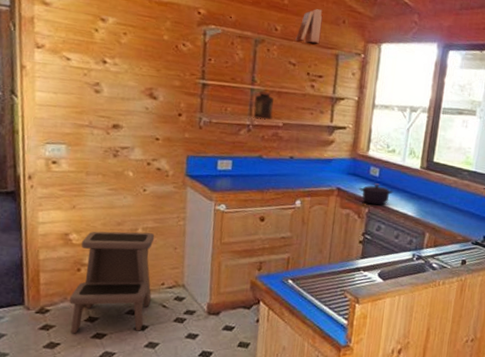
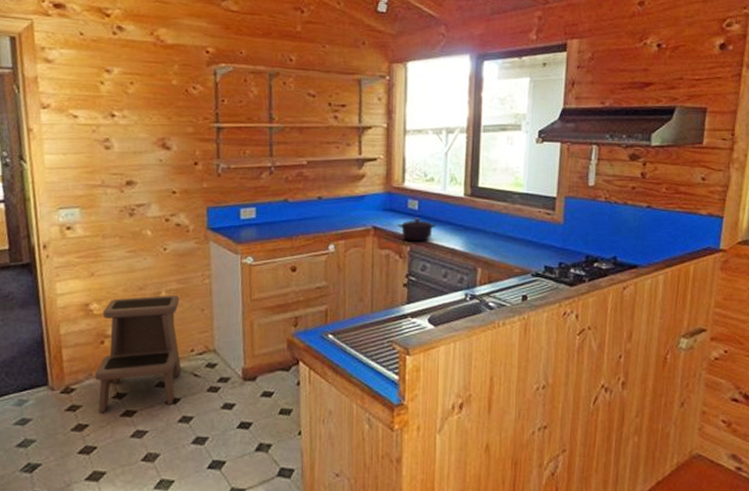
jar: present [253,91,274,120] -> none [273,129,296,160]
books: present [295,8,323,46] -> none [313,32,340,73]

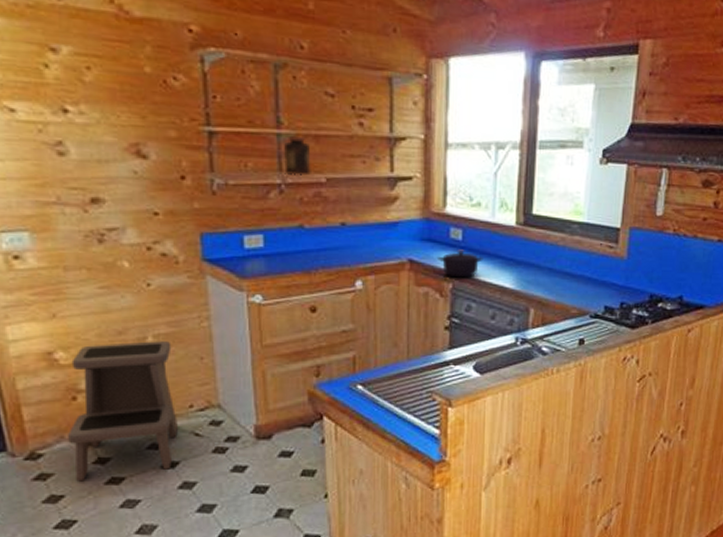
jar: none [273,129,296,160] -> present [283,136,311,176]

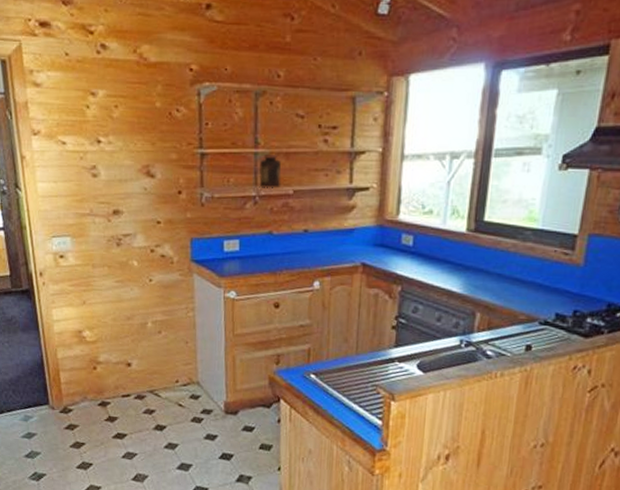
step stool: present [68,341,179,482] -> none [89,326,167,434]
cooking pot: present [436,249,483,279] -> none [387,254,433,283]

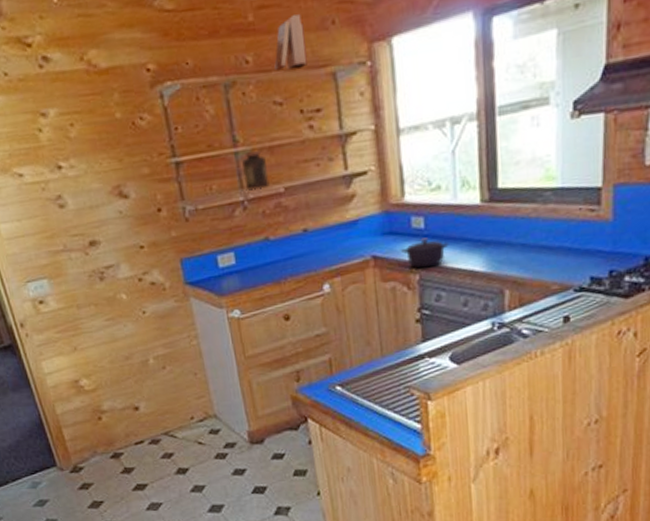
books: none [302,41,334,90] -> present [274,13,307,72]
cooking pot: none [387,254,433,283] -> present [400,238,449,269]

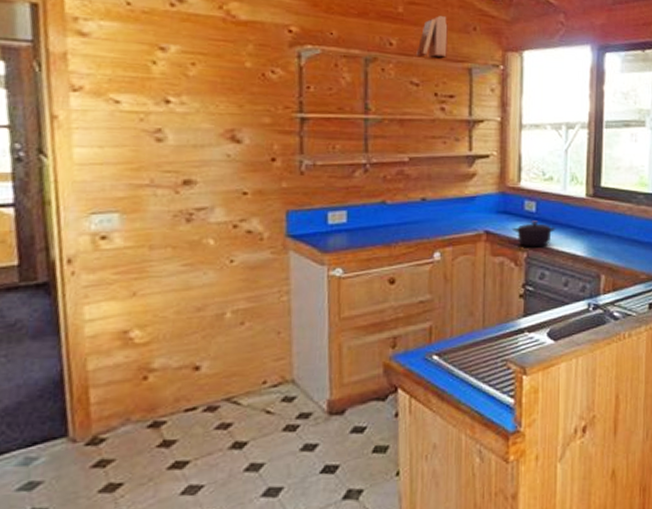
jar: present [242,151,270,191] -> none [369,121,396,156]

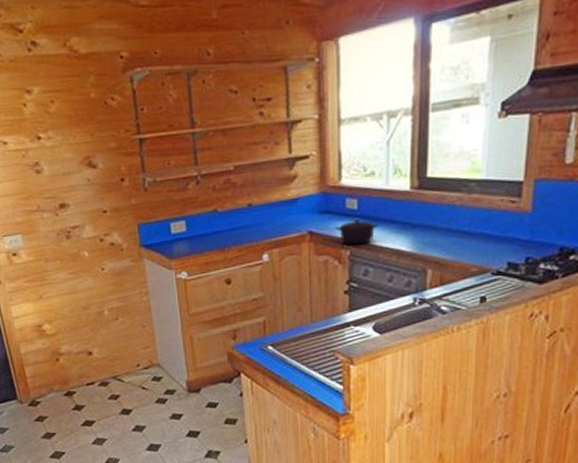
books: present [416,15,448,60] -> none [232,13,262,63]

